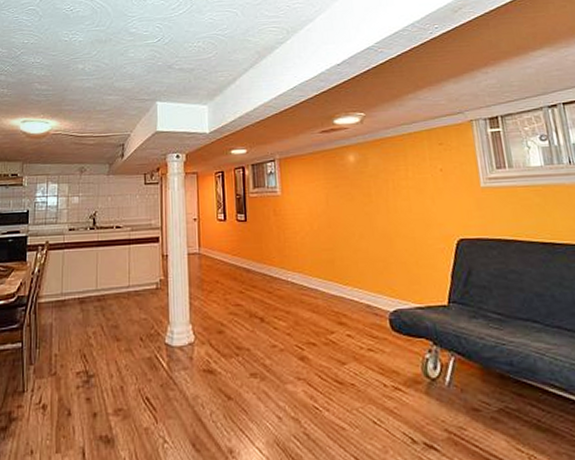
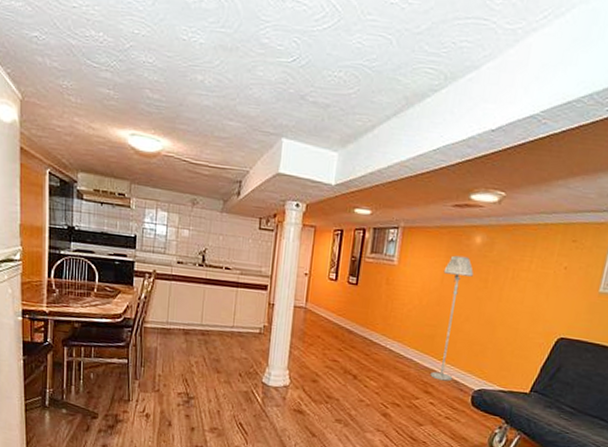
floor lamp: none [326,175,364,308] -> present [430,255,474,382]

